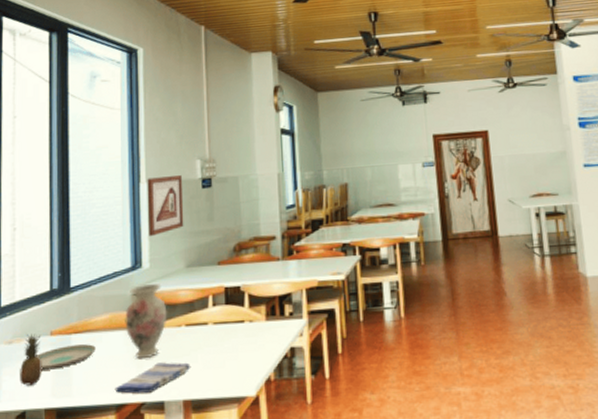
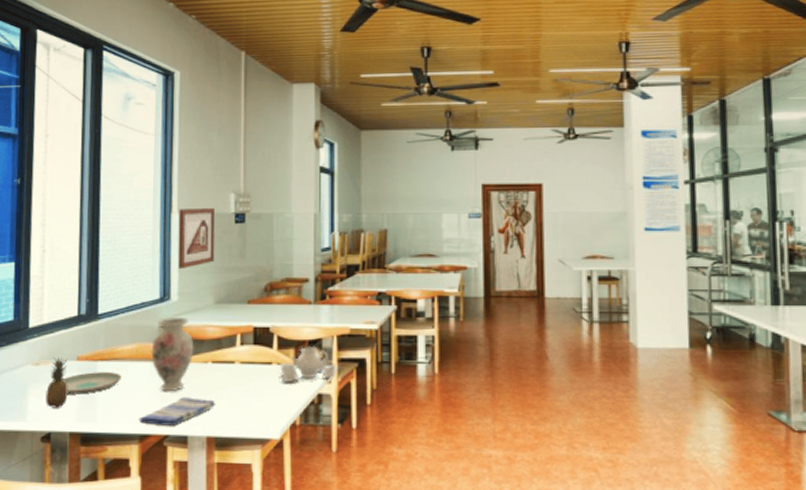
teapot: none [251,300,307,340] -> present [279,345,336,383]

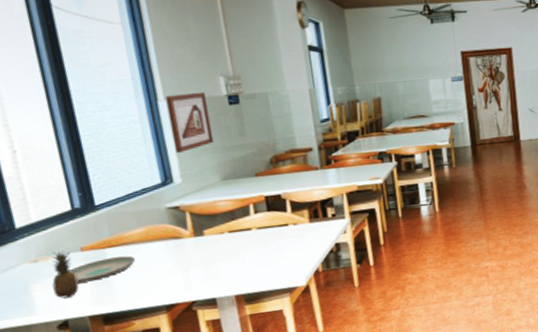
dish towel: present [139,397,216,427] -> none [162,263,240,295]
vase: present [151,318,194,392] -> none [162,197,208,265]
teapot: present [279,345,336,383] -> none [296,204,350,239]

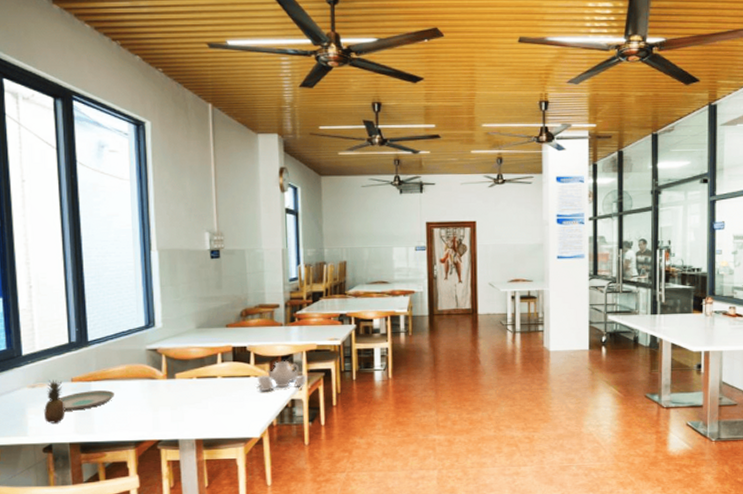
picture frame: present [165,93,214,153] -> none [158,246,194,299]
teapot: none [296,204,350,239] -> present [256,360,306,392]

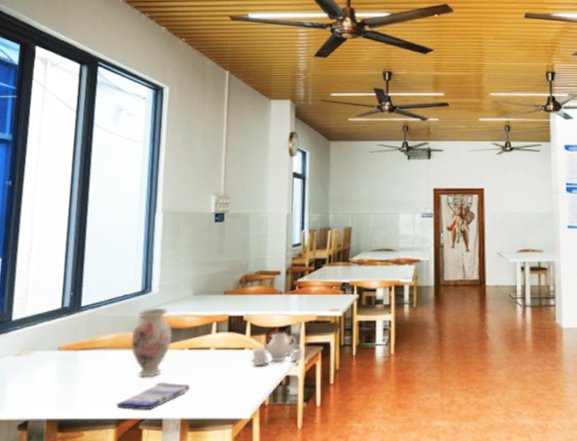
fruit: present [44,380,66,424] -> none [25,348,48,397]
plate: present [59,390,114,411] -> none [42,361,101,383]
dish towel: none [133,408,202,433] -> present [116,382,191,411]
vase: none [140,341,180,405] -> present [131,308,172,378]

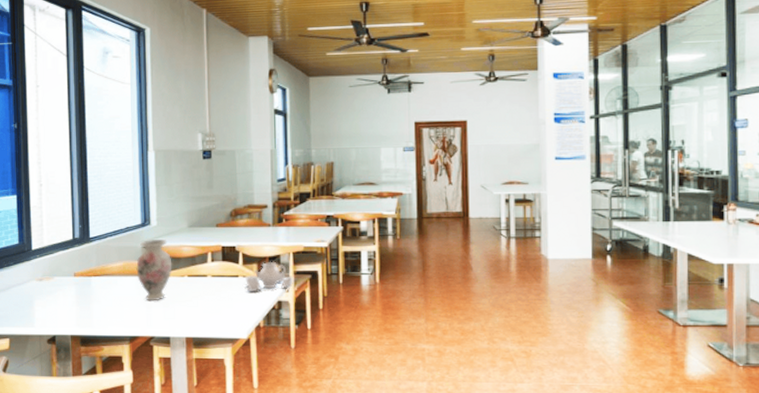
dish towel: present [116,382,191,411] -> none [128,305,193,330]

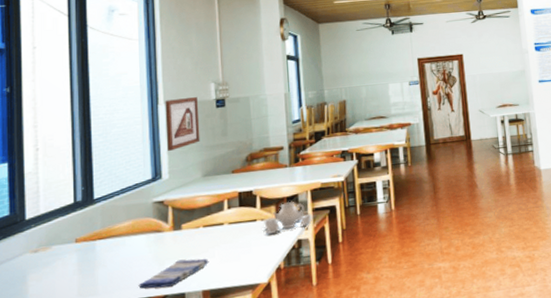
dish towel: none [128,305,193,330] -> present [138,258,209,289]
vase: present [136,240,172,301] -> none [146,192,186,258]
picture frame: none [154,146,187,198] -> present [165,97,200,151]

